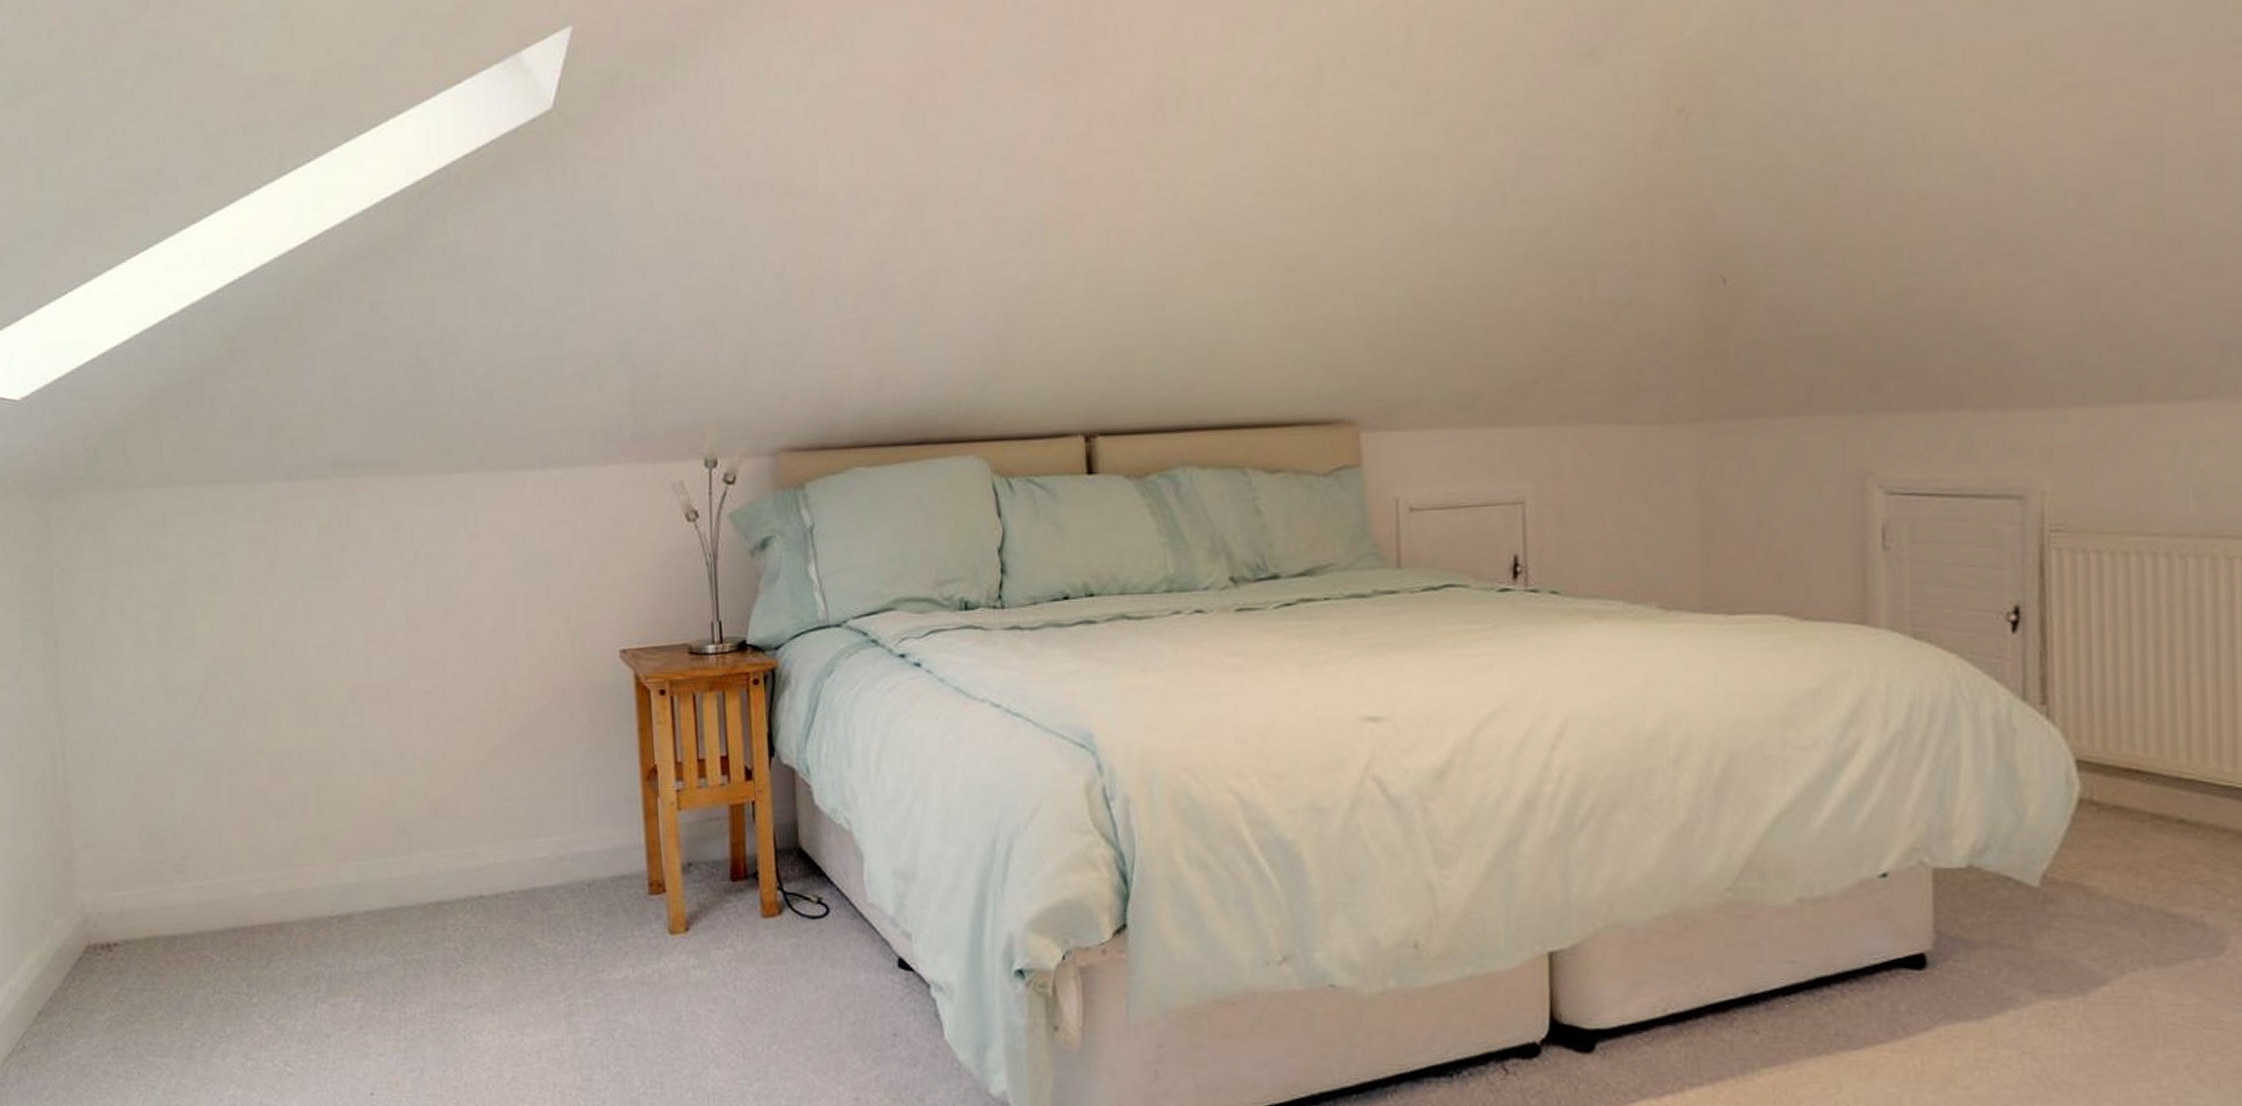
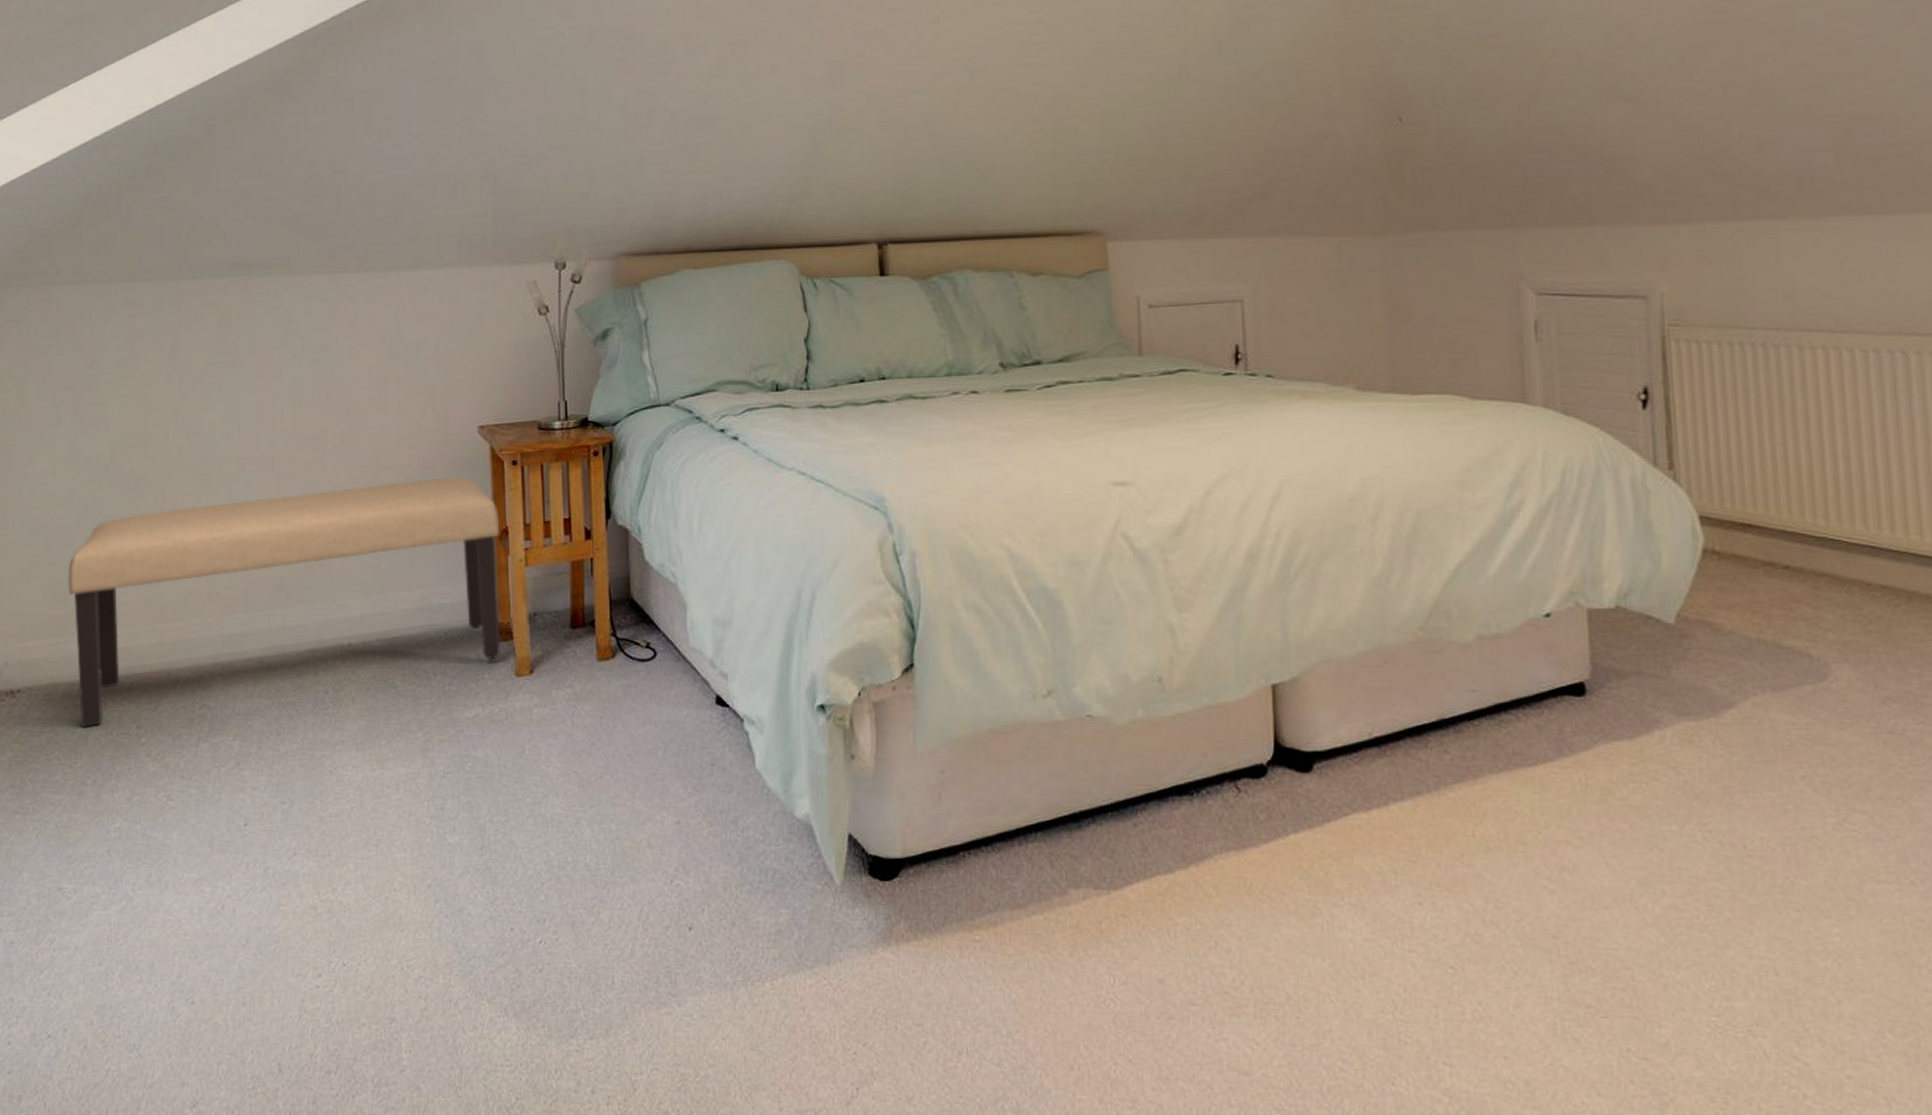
bench: none [163,708,651,986] -> present [68,477,500,728]

